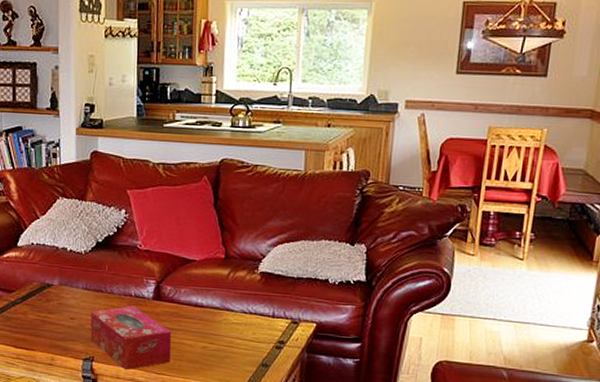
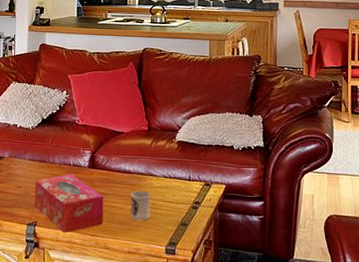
cup: none [202,326,227,360] -> present [130,190,151,221]

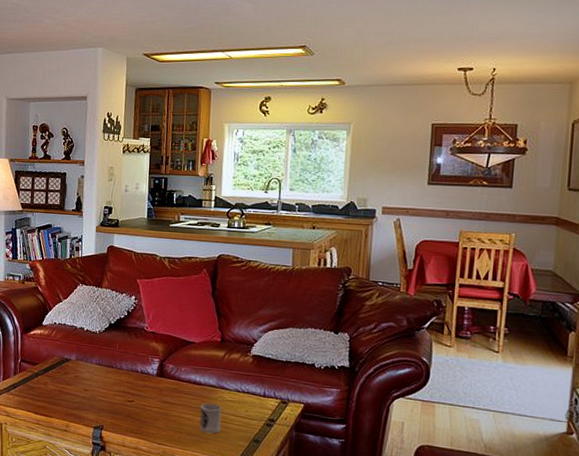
tissue box: present [34,173,104,233] -> none [101,380,173,440]

